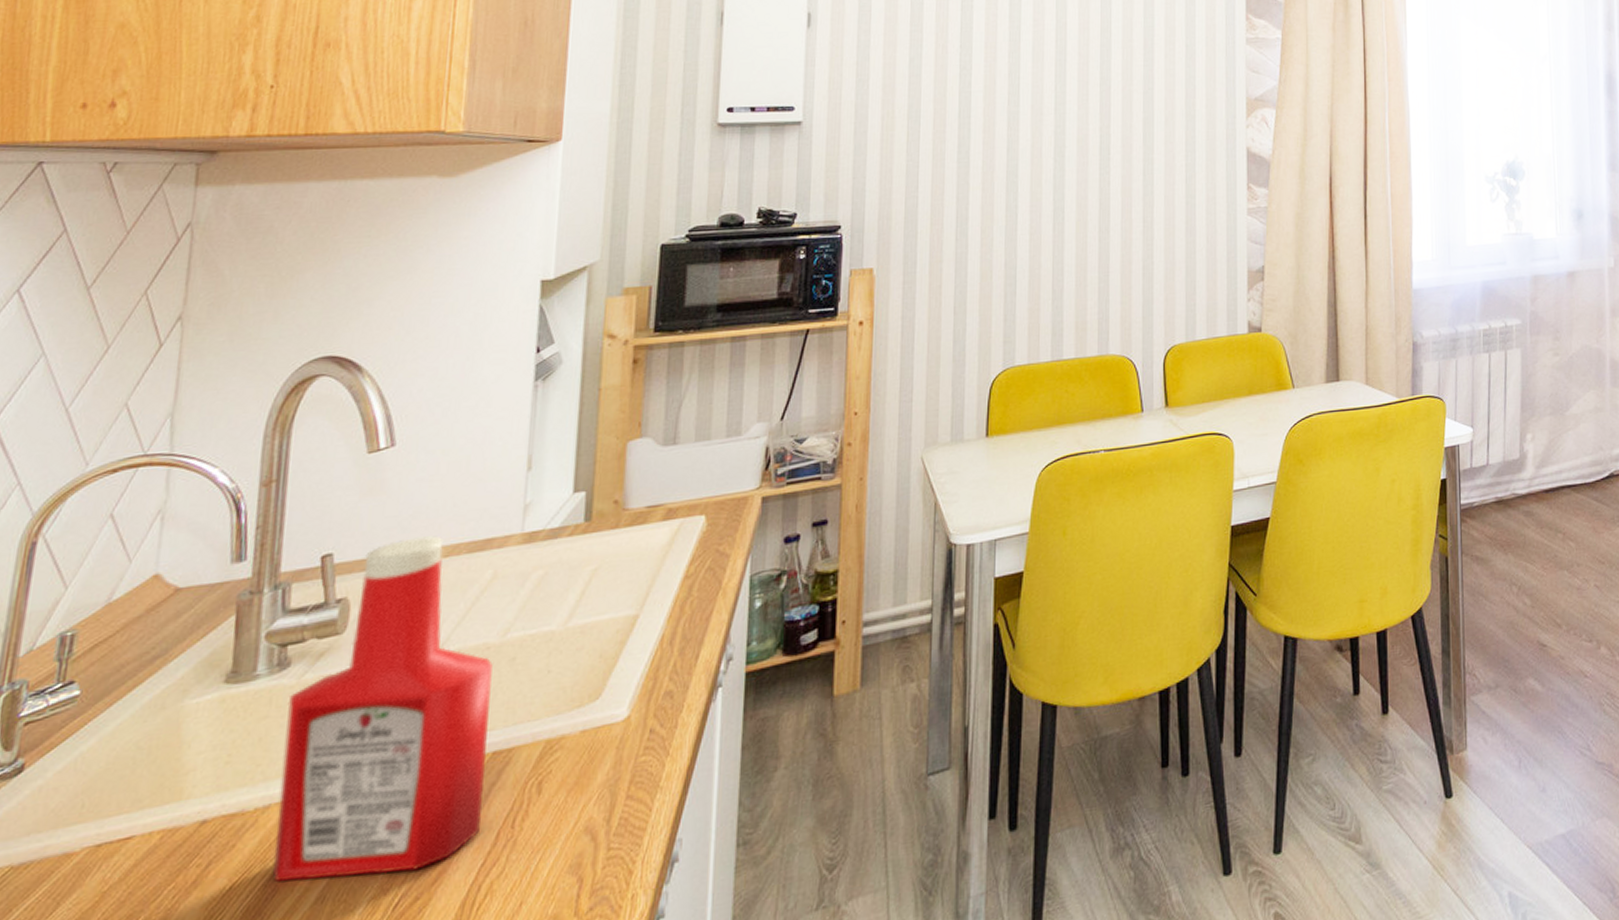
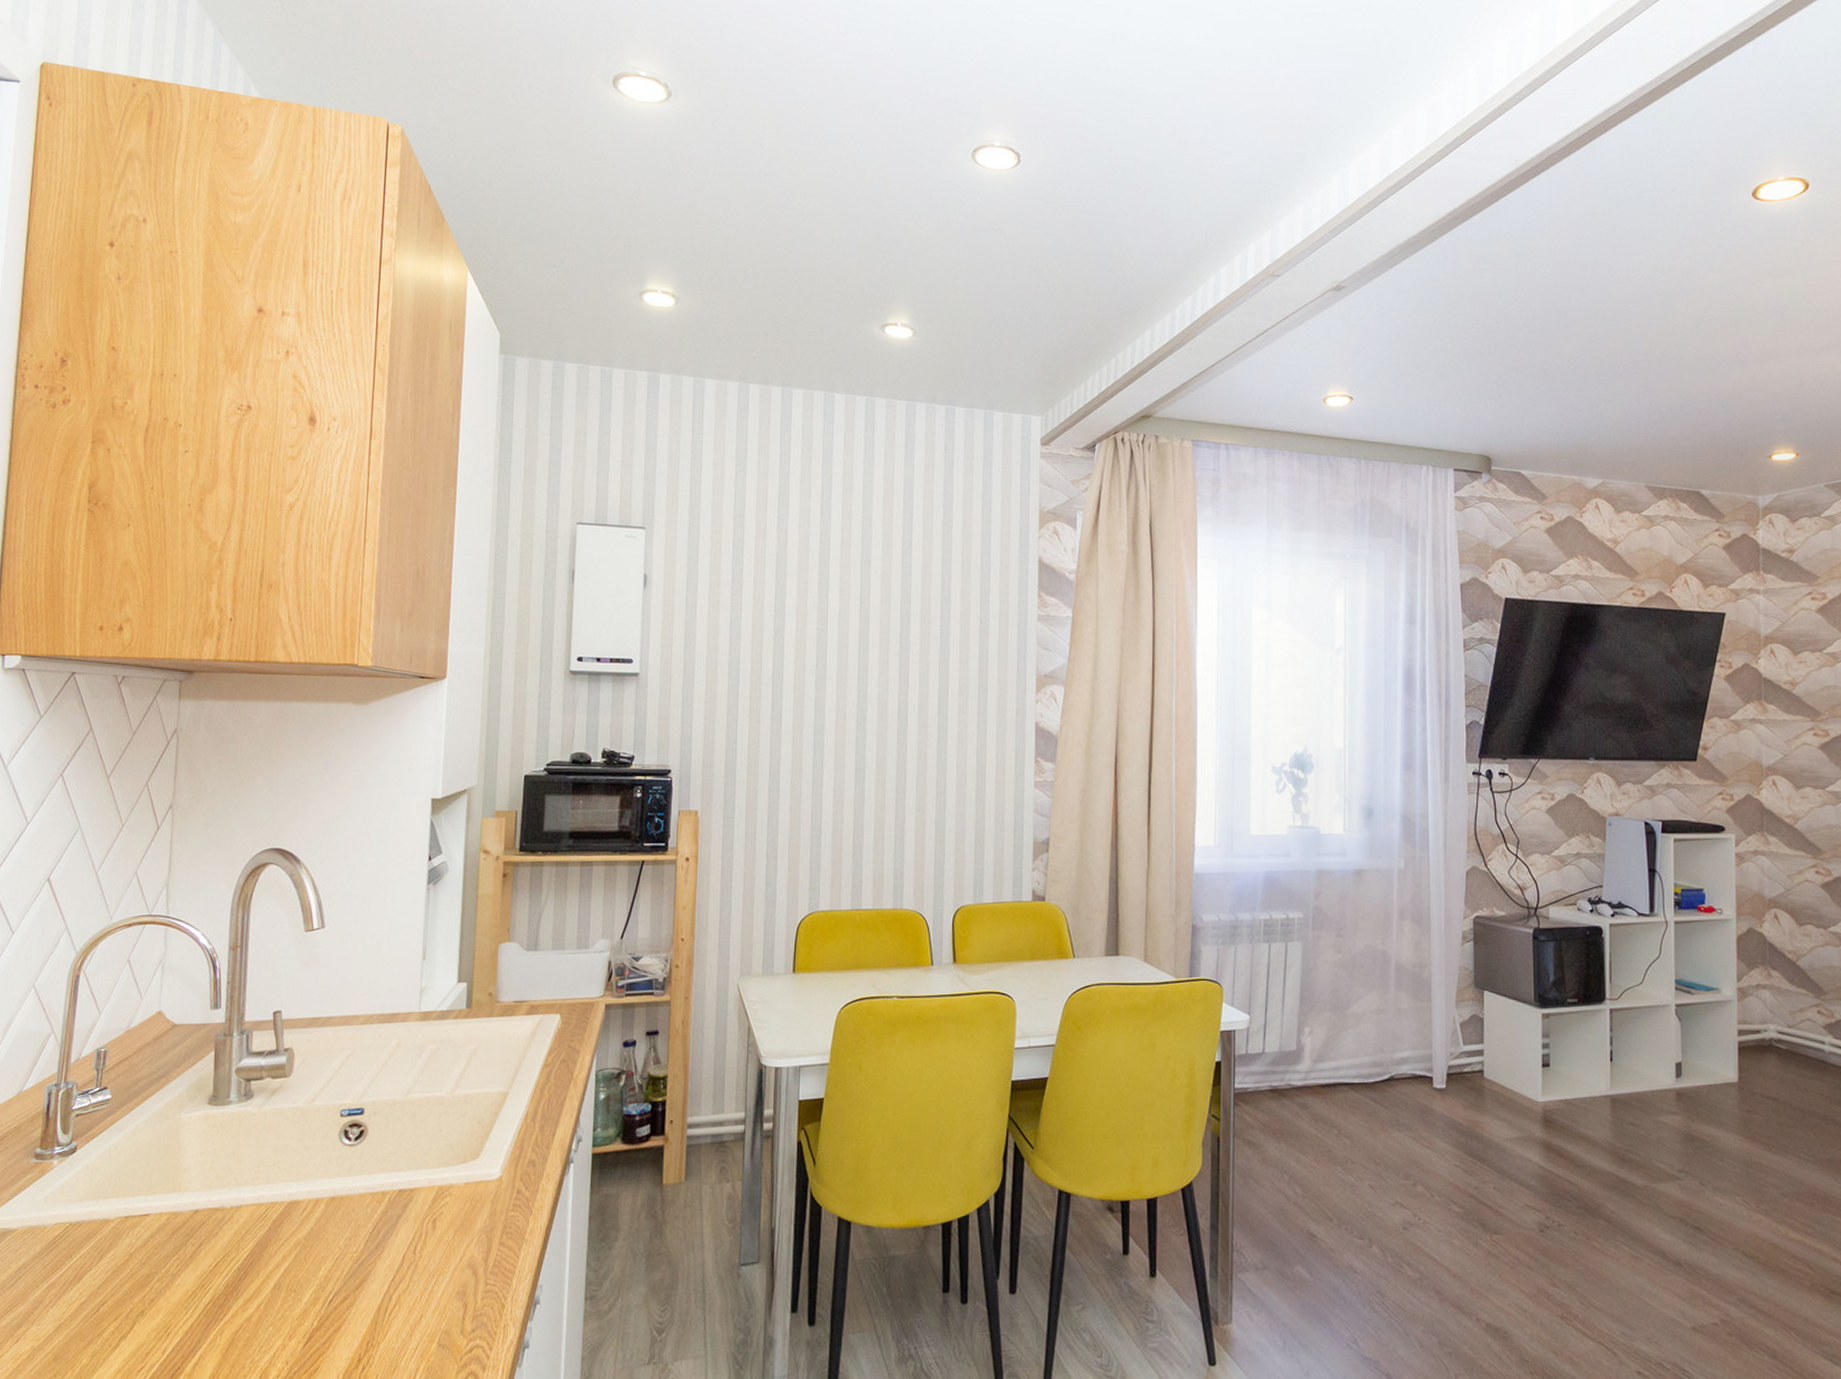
ketchup bottle: present [272,536,493,882] -> none [244,1005,398,1275]

